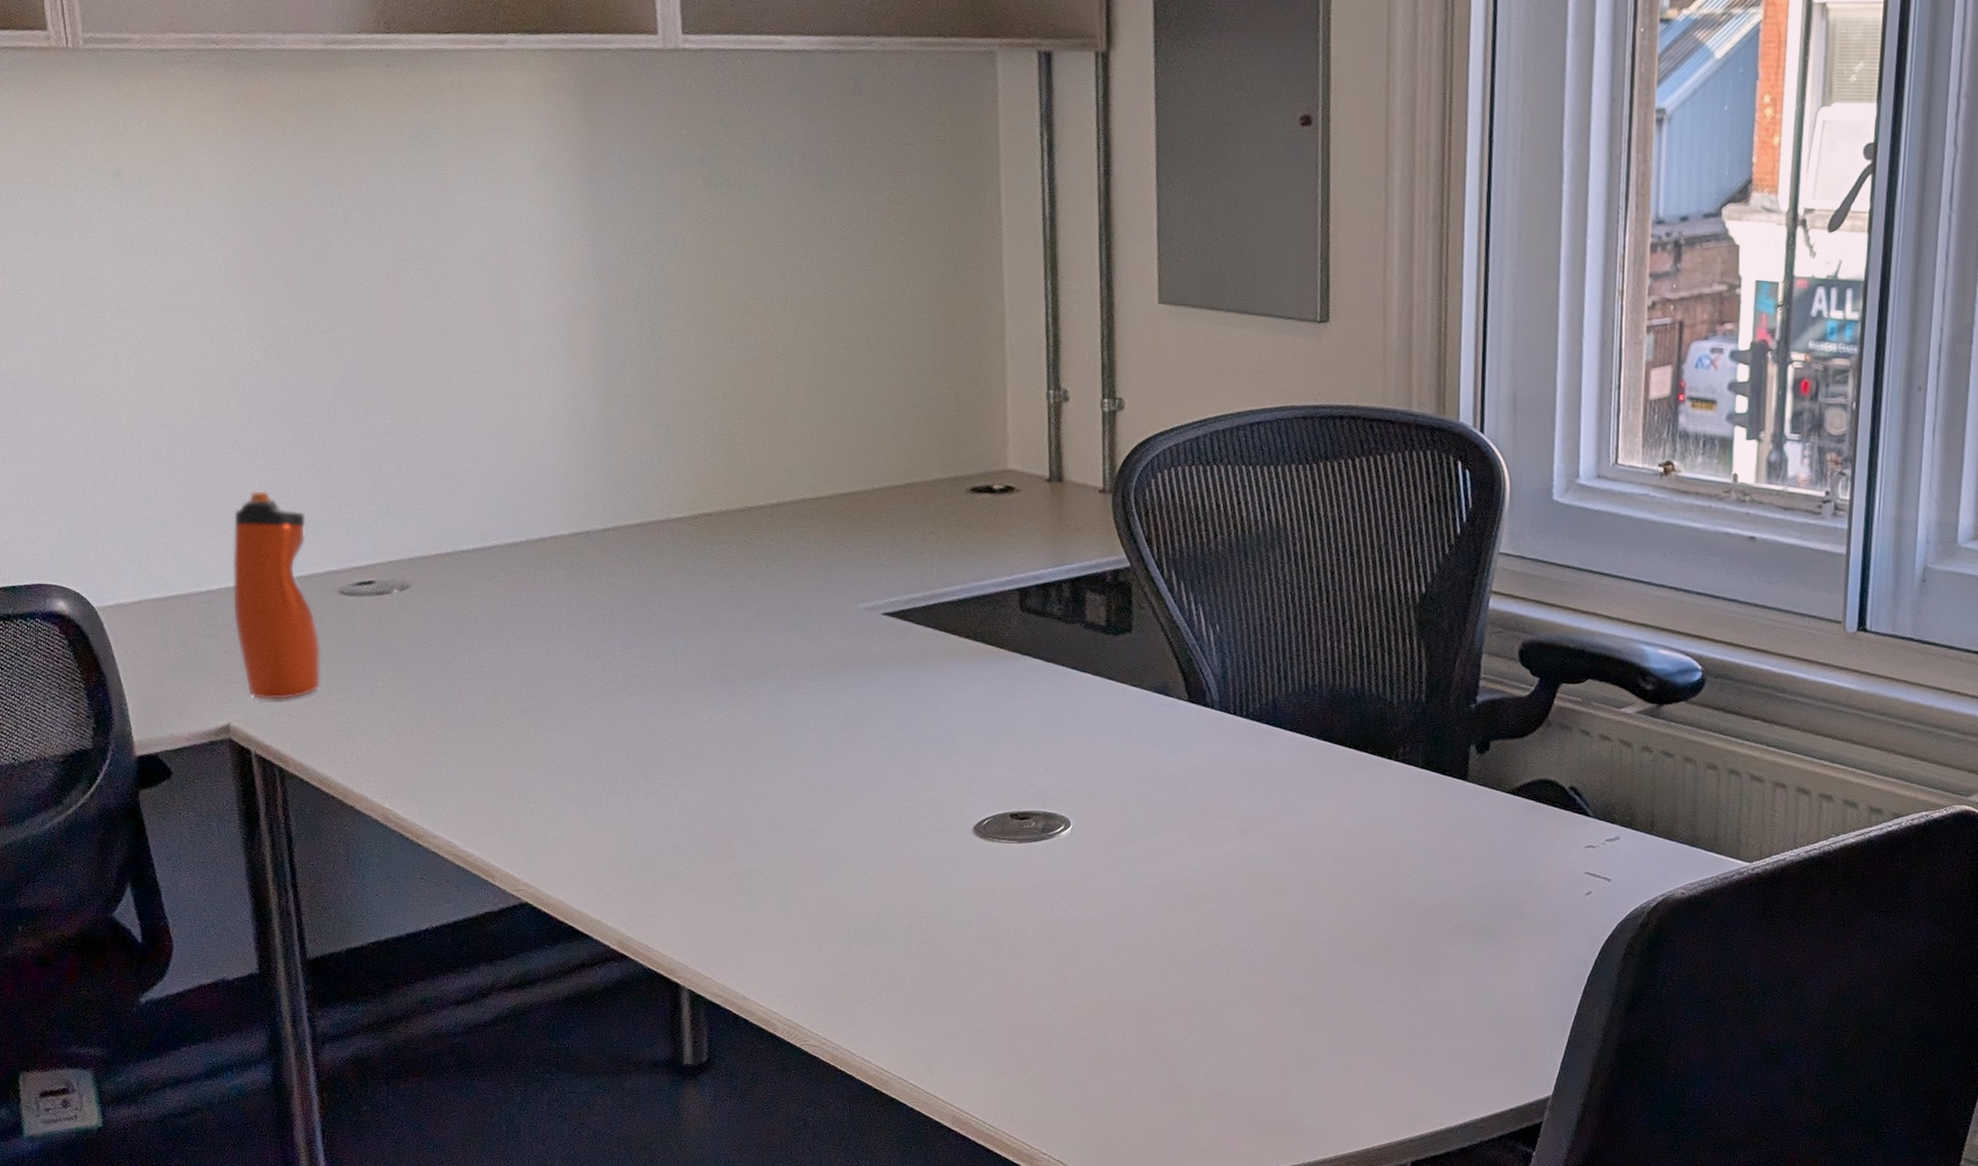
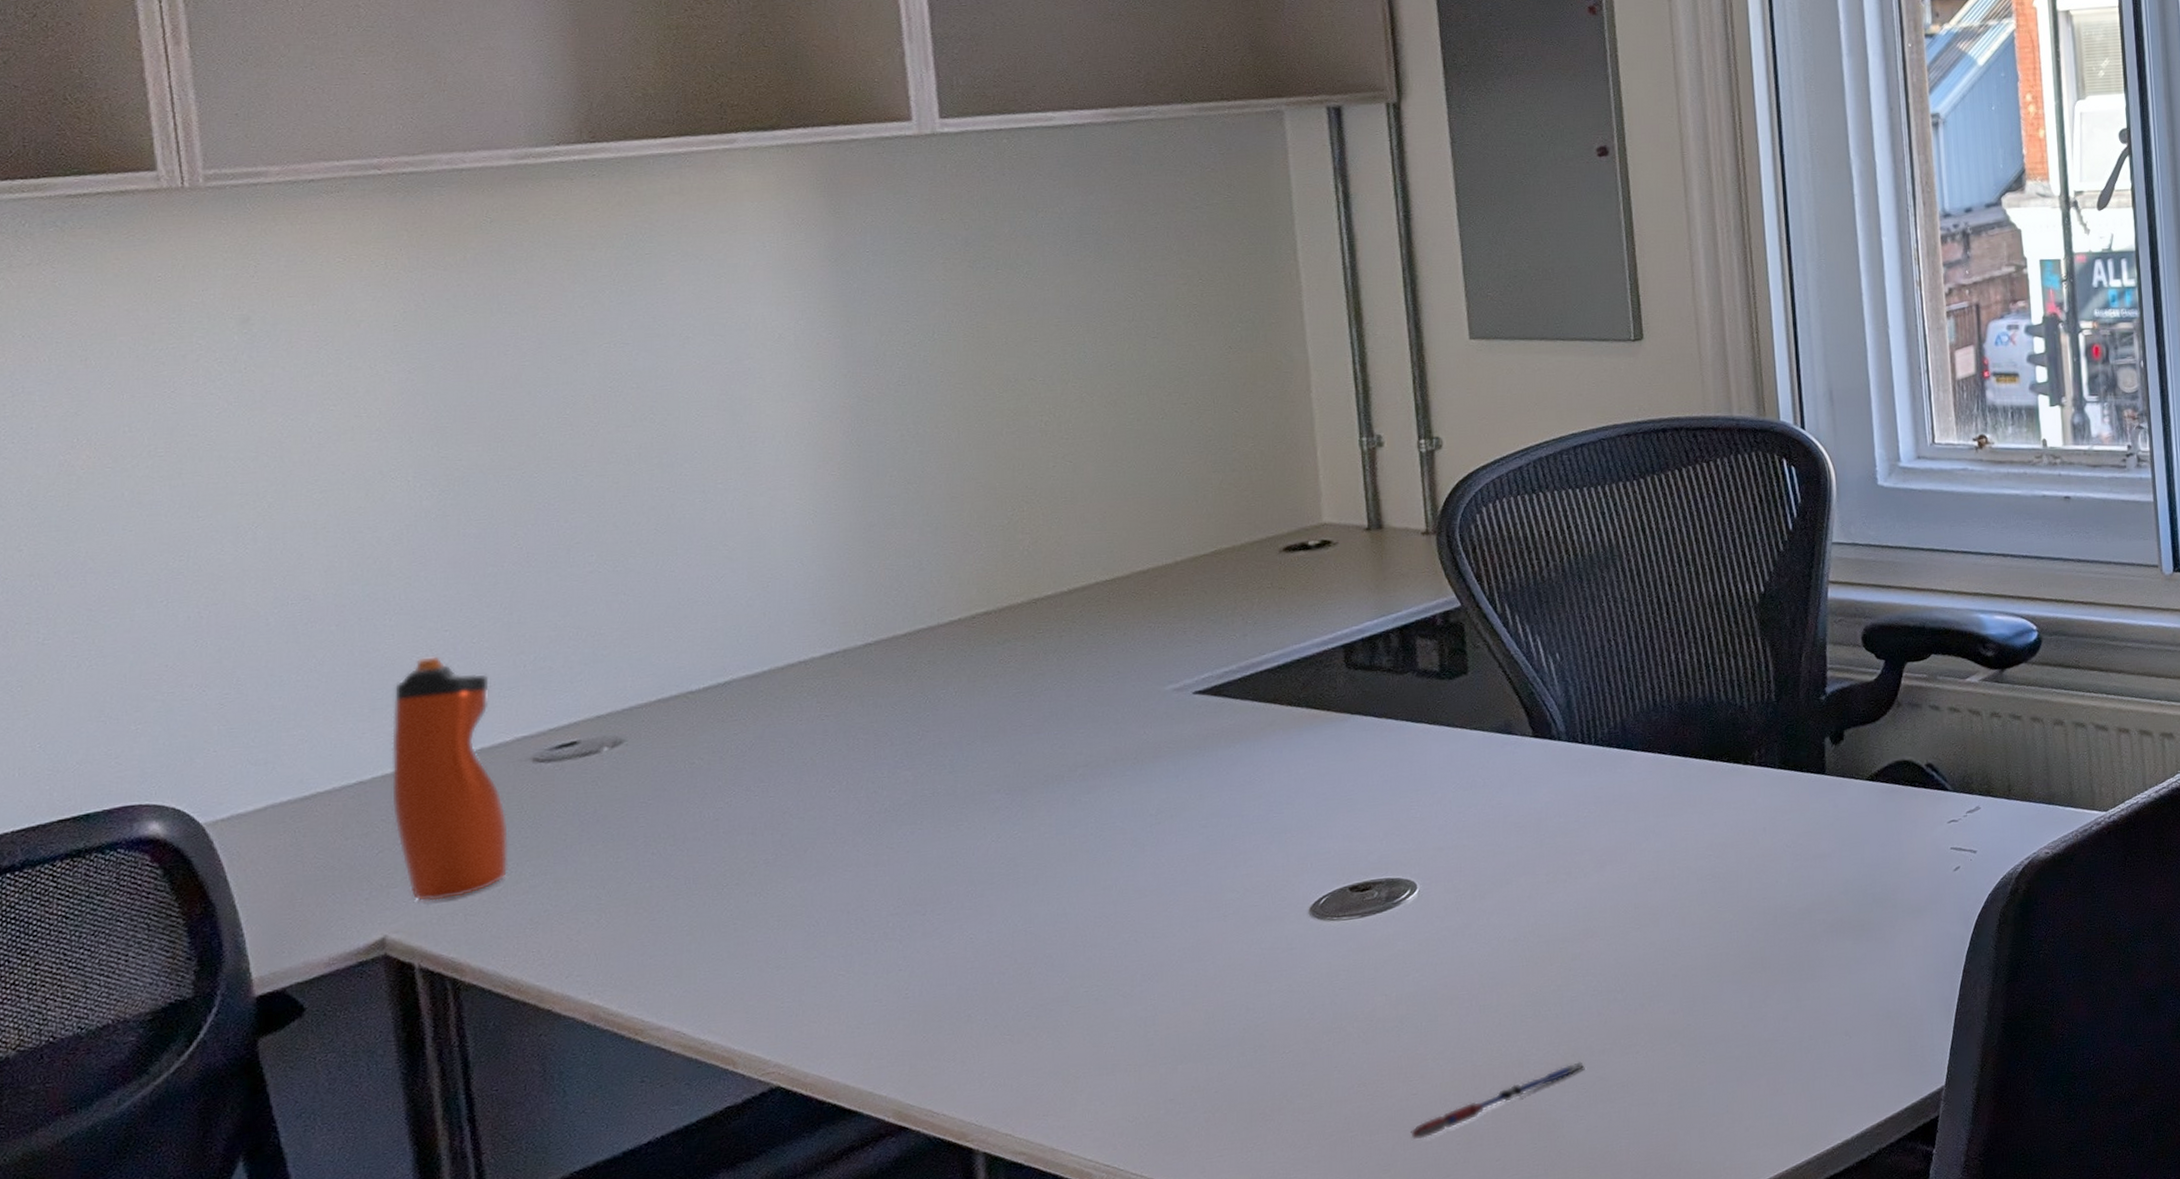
pen: none [1048,1008,1211,1050] -> present [1409,1061,1585,1139]

